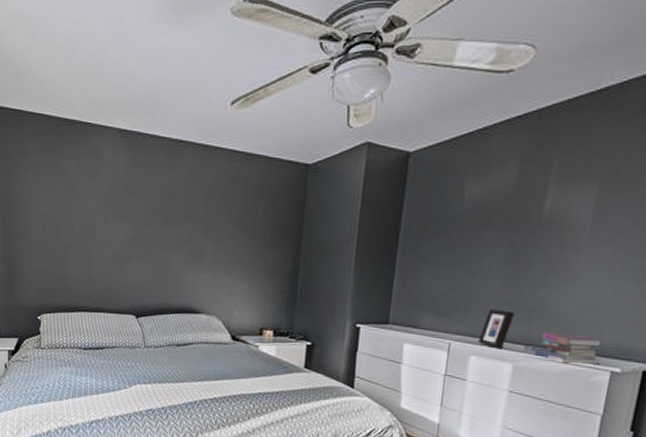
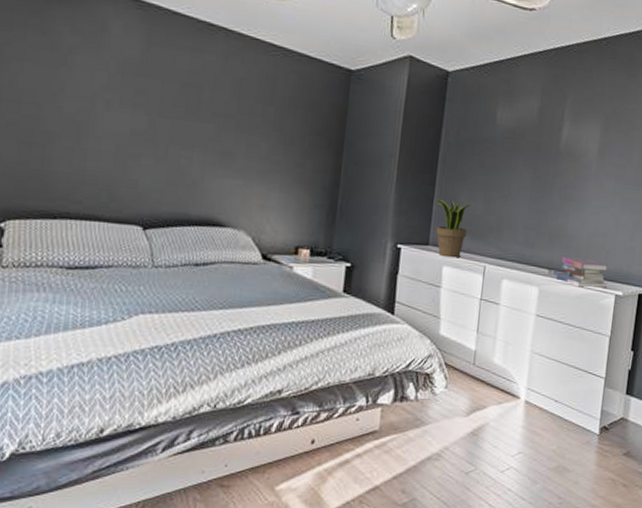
potted plant: none [396,279,434,336] -> present [436,199,471,258]
picture frame: present [478,309,515,348] -> none [509,233,539,272]

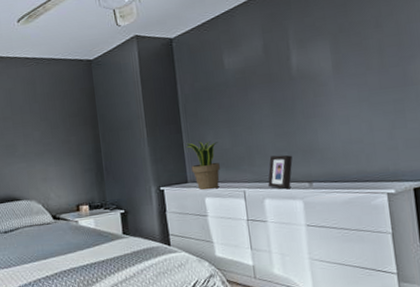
picture frame: none [509,233,539,272] -> present [268,155,293,189]
books: present [551,257,608,289] -> none [312,165,375,193]

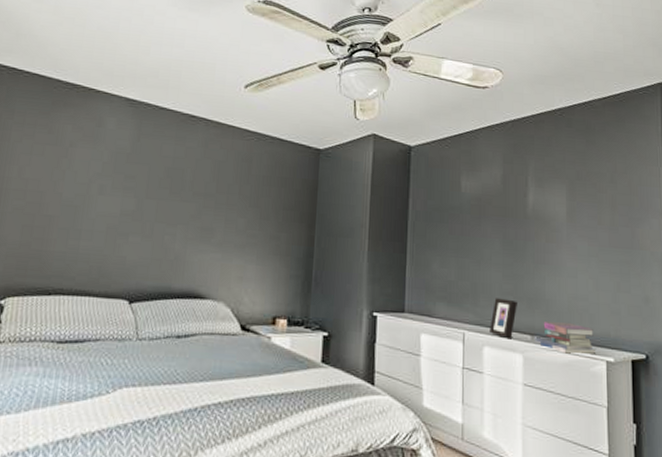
potted plant: present [186,141,220,191] -> none [409,266,444,326]
books: none [312,165,375,193] -> present [534,322,595,355]

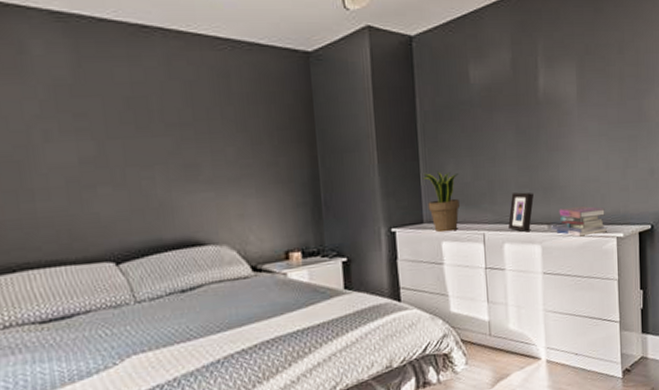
potted plant: none [409,266,444,326] -> present [423,172,460,233]

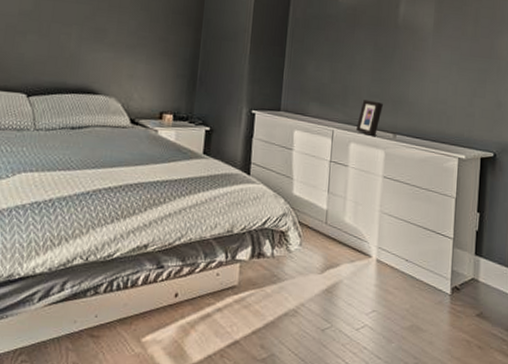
potted plant: present [423,172,460,233] -> none [286,69,318,123]
books: present [550,205,607,237] -> none [395,122,449,152]

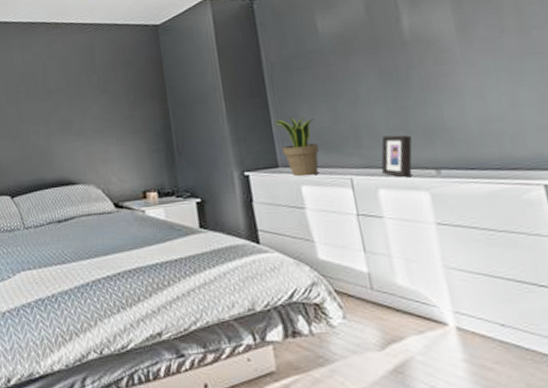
potted plant: none [286,69,318,123] -> present [274,118,319,177]

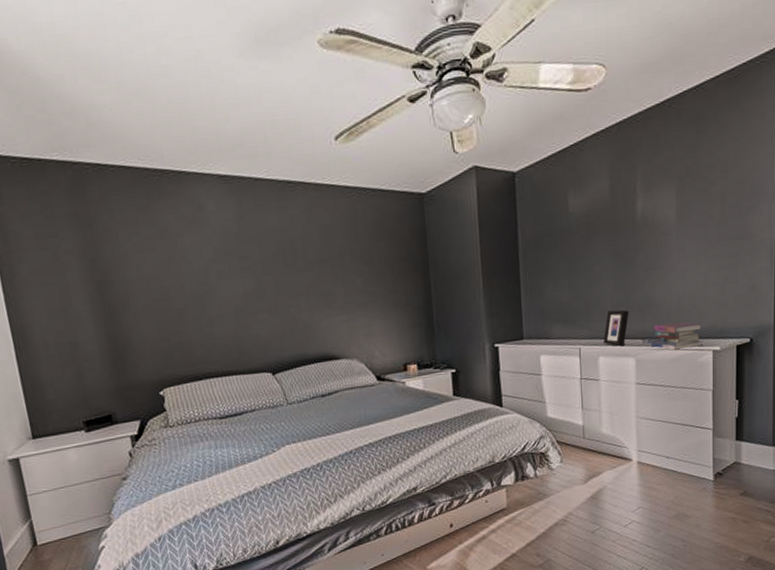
potted plant: present [274,118,319,177] -> none [524,293,557,348]
books: none [440,148,527,184] -> present [645,321,703,350]

